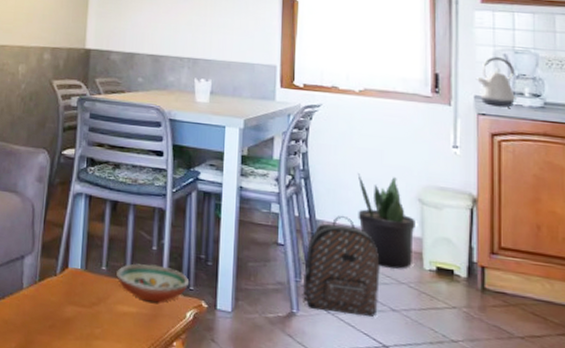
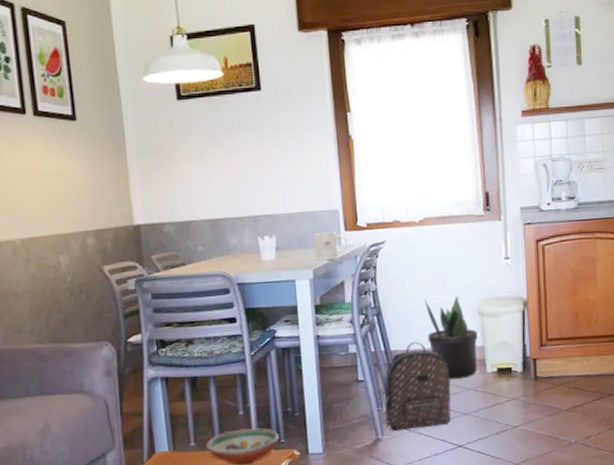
mug: none [248,84,282,114] -> present [313,231,348,261]
kettle: present [475,57,518,108] -> none [520,167,557,215]

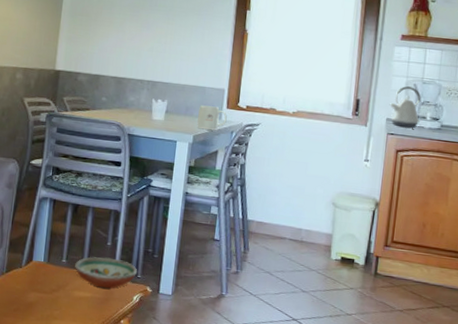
backpack: present [384,341,451,431] -> none [231,216,297,297]
planter: present [424,297,478,379] -> none [282,182,328,259]
kettle: none [520,167,557,215] -> present [389,86,421,129]

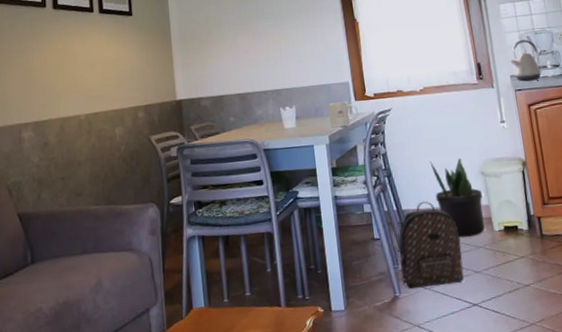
decorative bowl: present [75,257,138,289] -> none [238,284,305,321]
backpack: none [231,216,297,297] -> present [399,201,464,289]
planter: none [282,182,328,259] -> present [429,158,485,238]

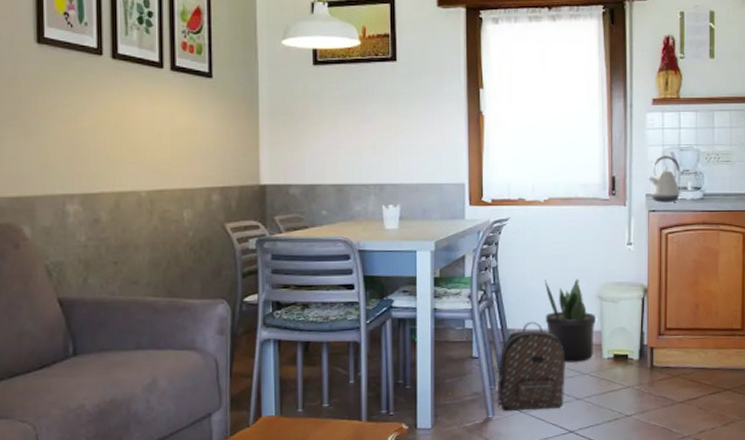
mug: present [328,101,358,128] -> none [438,205,471,233]

